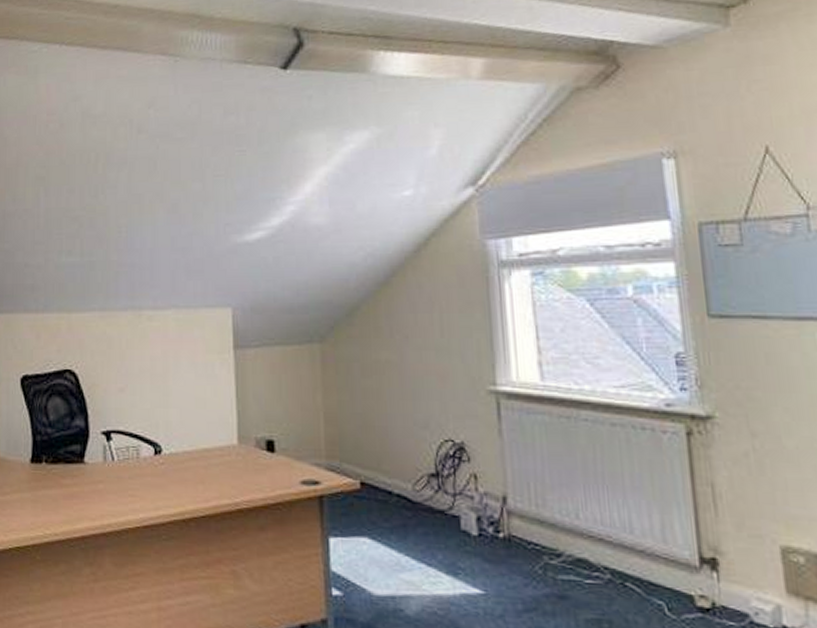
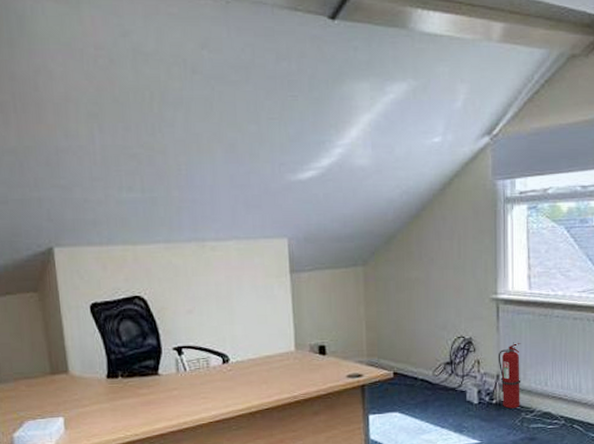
fire extinguisher: none [502,452,540,548] -> present [498,342,521,409]

